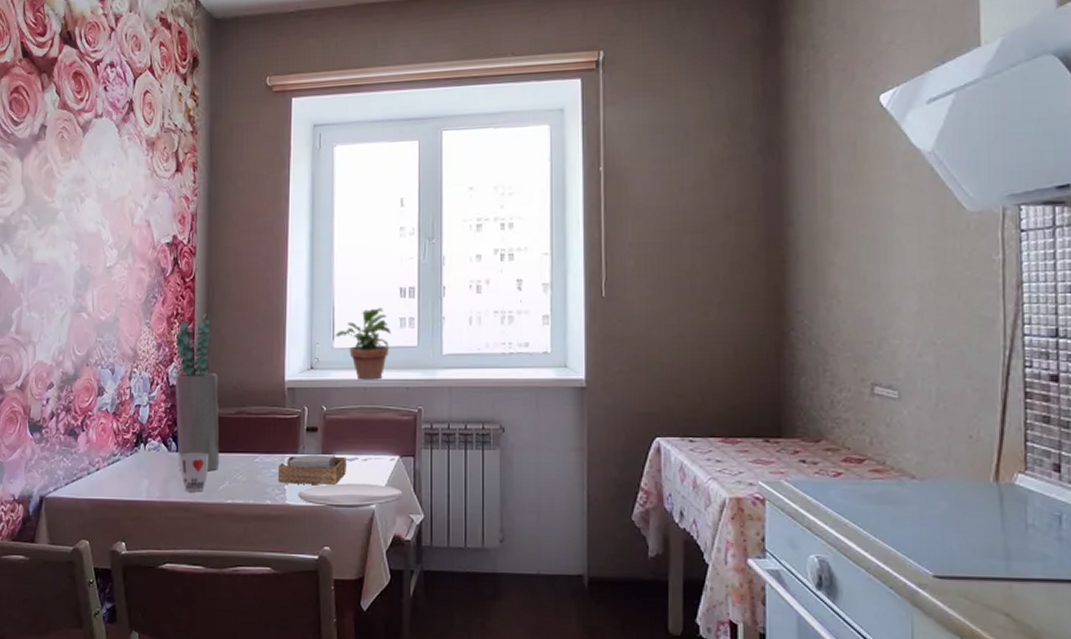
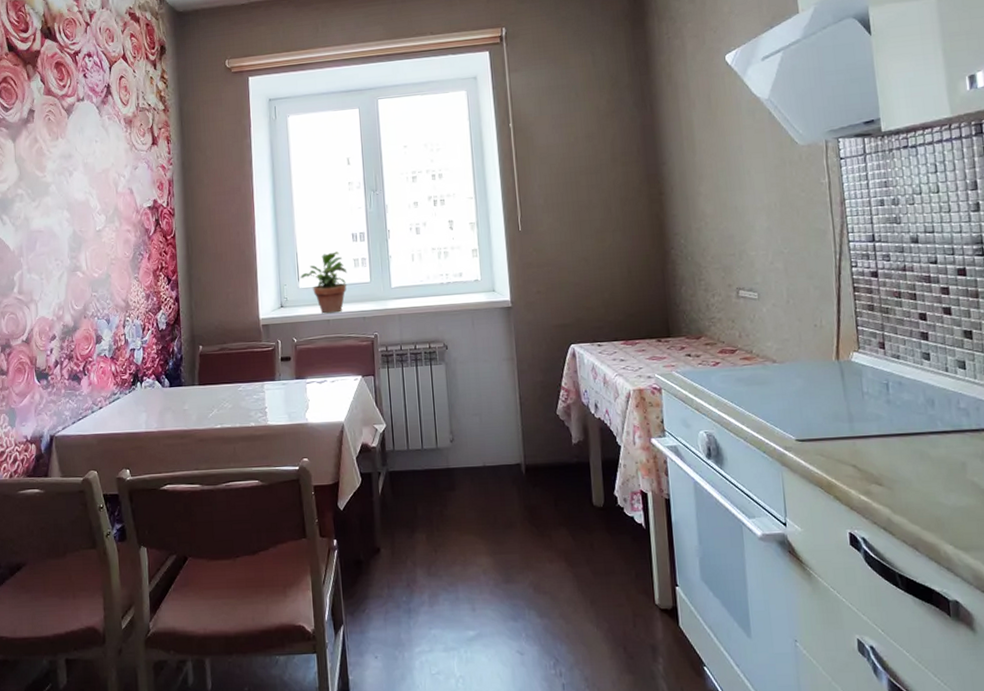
vase: present [175,305,220,472] -> none [161,258,208,402]
cup: present [179,452,209,492] -> none [172,386,199,421]
napkin holder: present [277,454,346,484] -> none [258,380,318,408]
plate: present [298,483,403,508] -> none [277,401,367,424]

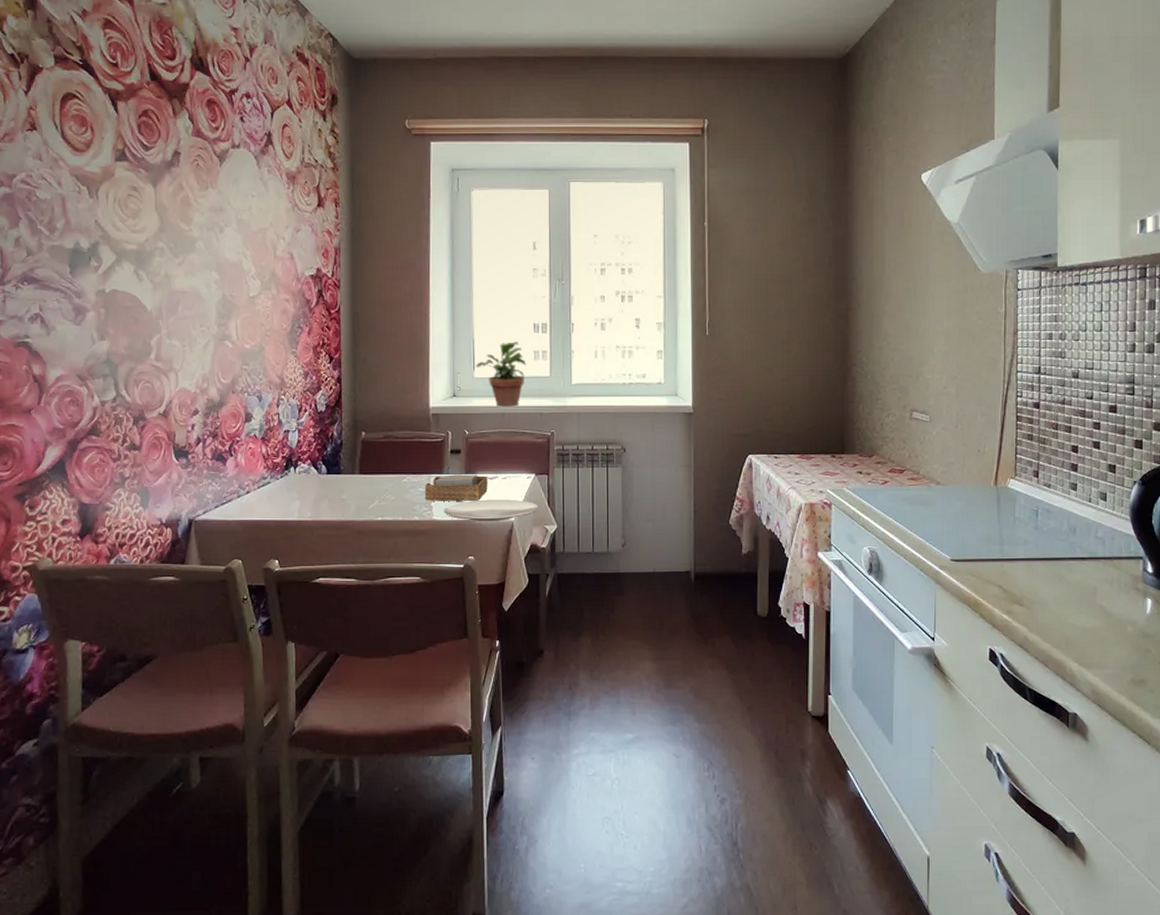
napkin holder: none [258,380,318,408] -> present [424,474,488,501]
plate: none [277,401,367,424] -> present [443,499,539,521]

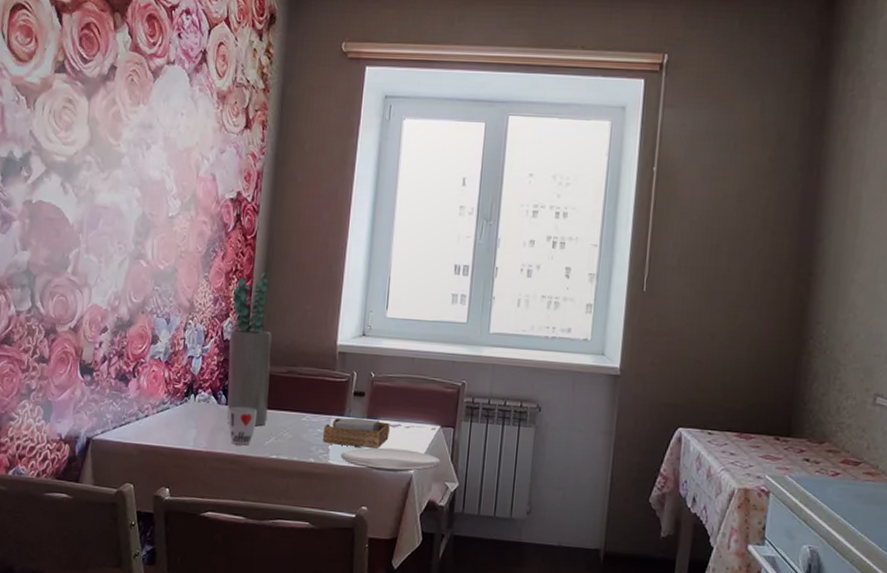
vase: none [322,336,369,492] -> present [226,264,272,427]
cup: none [329,474,359,511] -> present [227,406,258,446]
potted plant: present [476,341,527,407] -> none [389,282,443,351]

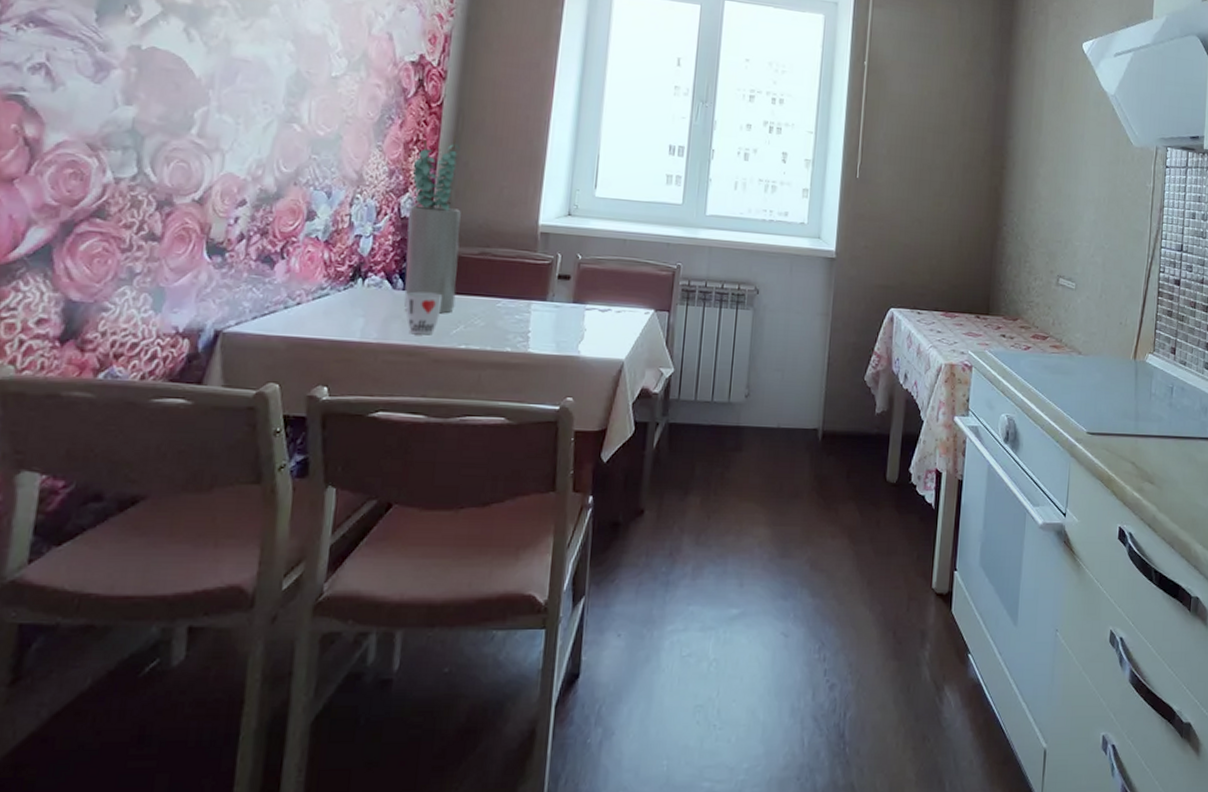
napkin holder: present [322,417,390,449] -> none [520,302,599,335]
plate: present [340,447,441,473] -> none [542,333,655,360]

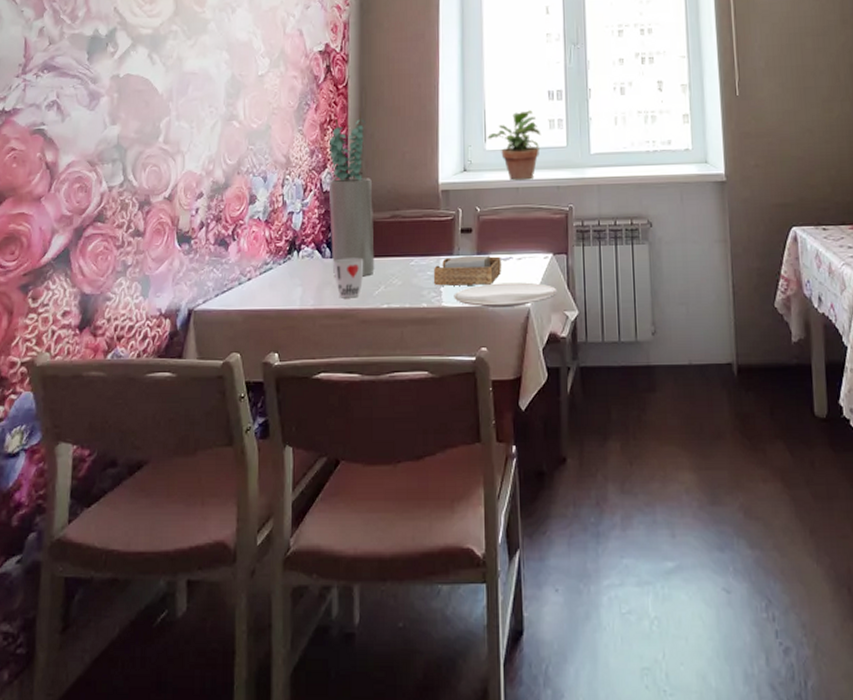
napkin holder: none [520,302,599,335] -> present [433,255,501,286]
plate: none [542,333,655,360] -> present [454,282,557,307]
potted plant: none [598,162,657,233] -> present [487,110,541,180]

